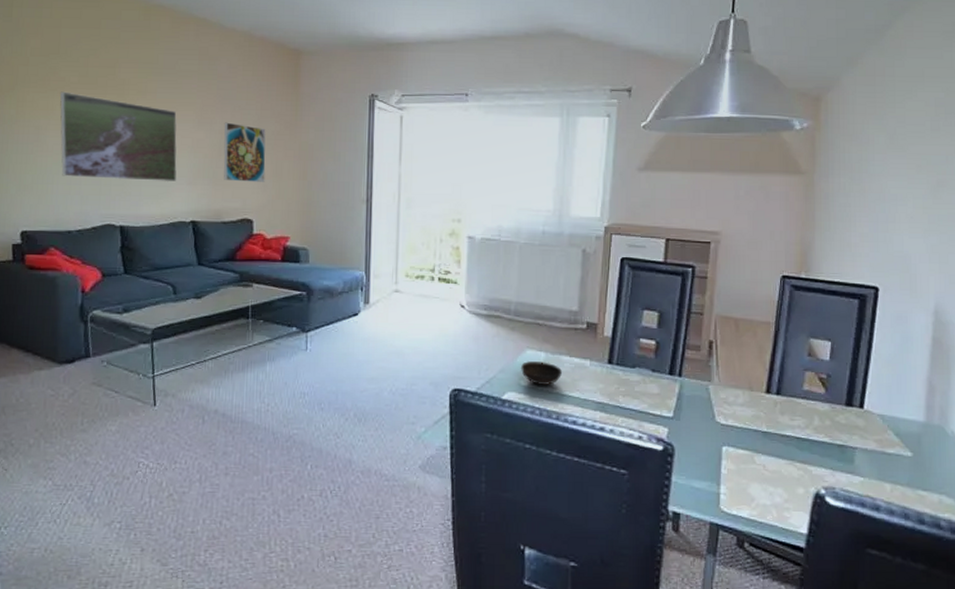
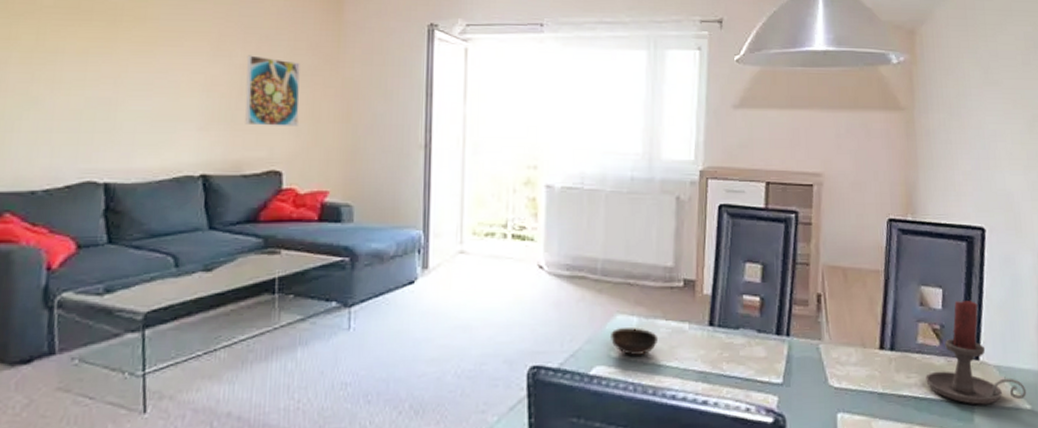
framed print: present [60,91,177,182] -> none [25,17,186,128]
candle holder: none [809,353,909,449] -> present [926,299,1027,405]

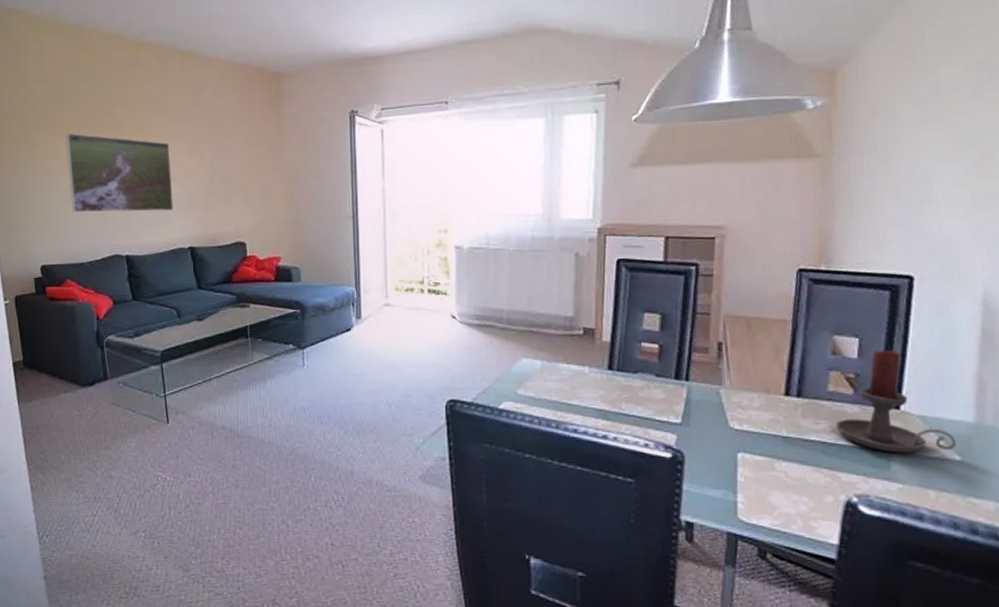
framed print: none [25,17,186,128] -> present [66,133,173,213]
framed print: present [245,55,300,126] -> none [213,150,255,207]
bowl: present [609,327,659,355] -> none [516,370,561,393]

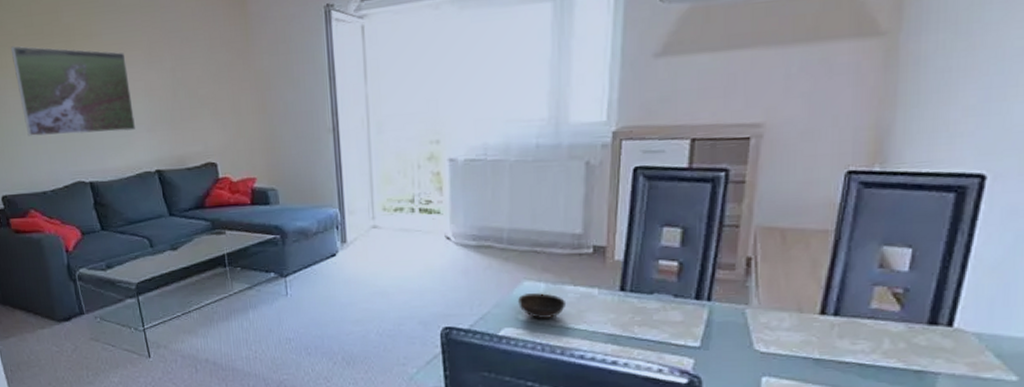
bowl: none [516,370,561,393] -> present [517,293,567,318]
candle holder: present [836,349,957,453] -> none [877,260,1015,374]

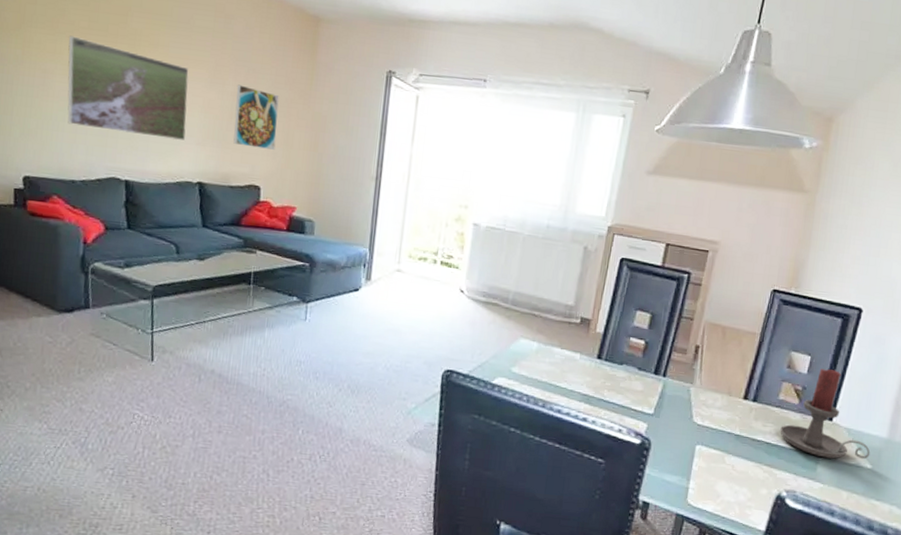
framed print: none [174,58,224,124] -> present [233,84,279,150]
bowl: present [517,293,567,318] -> none [512,350,553,374]
candle holder: none [877,260,1015,374] -> present [780,368,871,460]

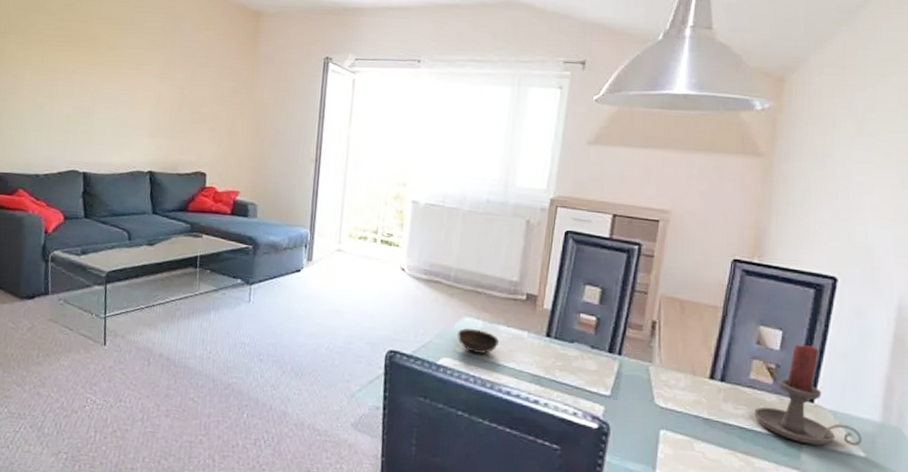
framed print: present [67,35,189,141] -> none [34,43,142,133]
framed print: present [233,84,279,150] -> none [181,78,224,138]
bowl: none [512,350,553,374] -> present [457,328,500,354]

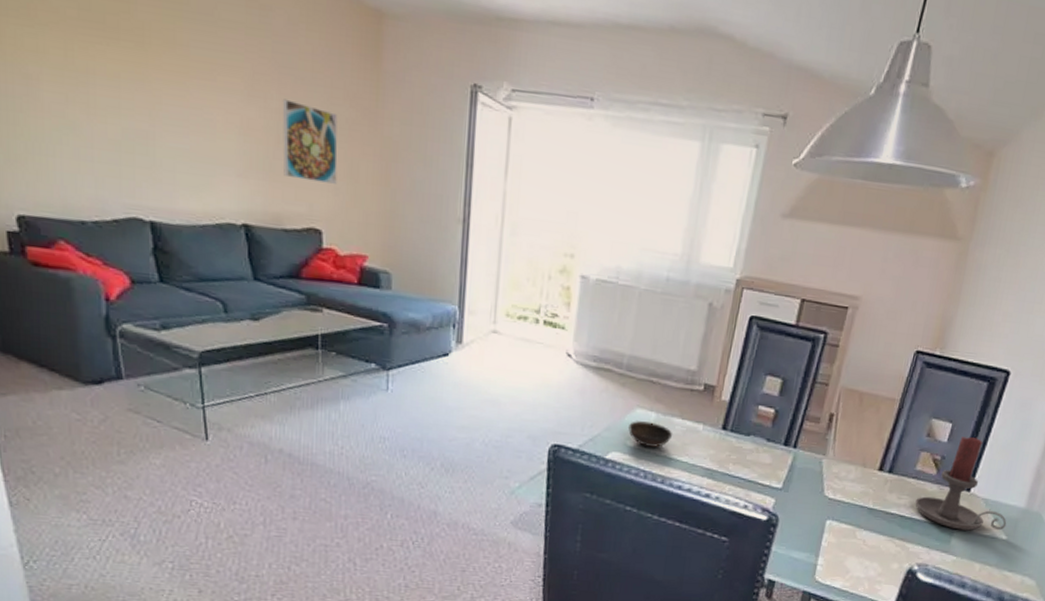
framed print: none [181,78,224,138] -> present [282,99,338,184]

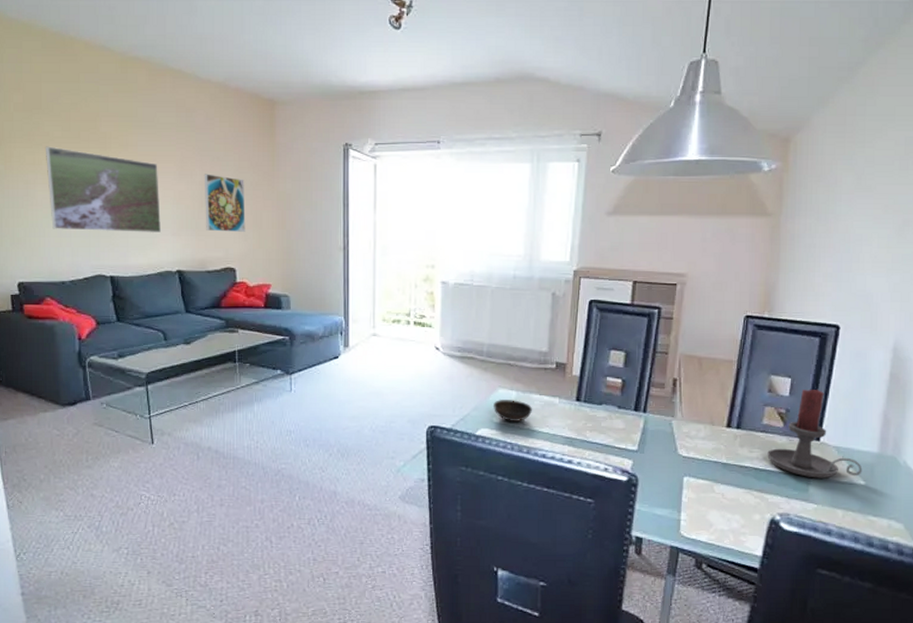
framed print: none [54,28,221,171] -> present [46,146,161,234]

